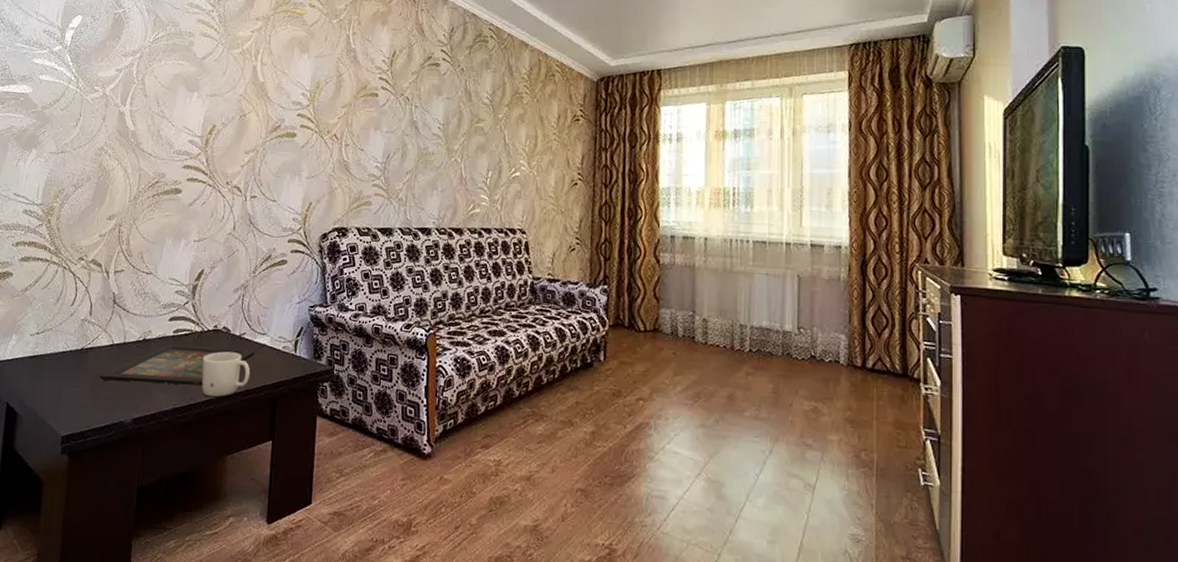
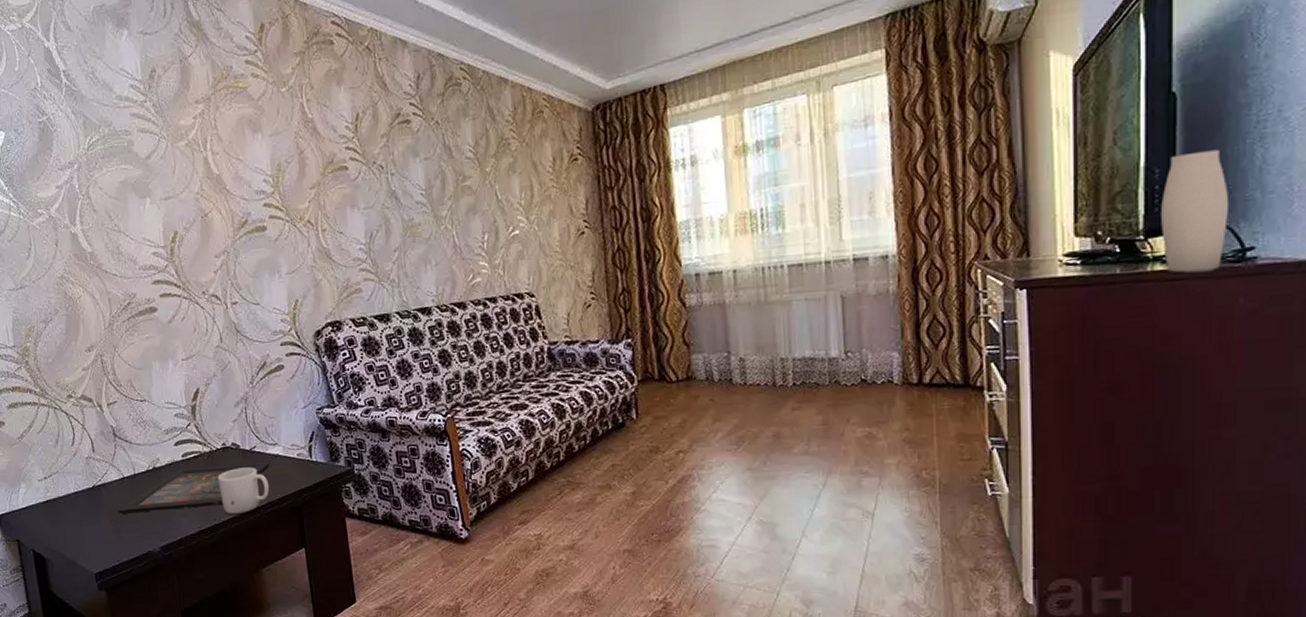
vase: none [1077,198,1135,305] -> present [1161,149,1230,274]

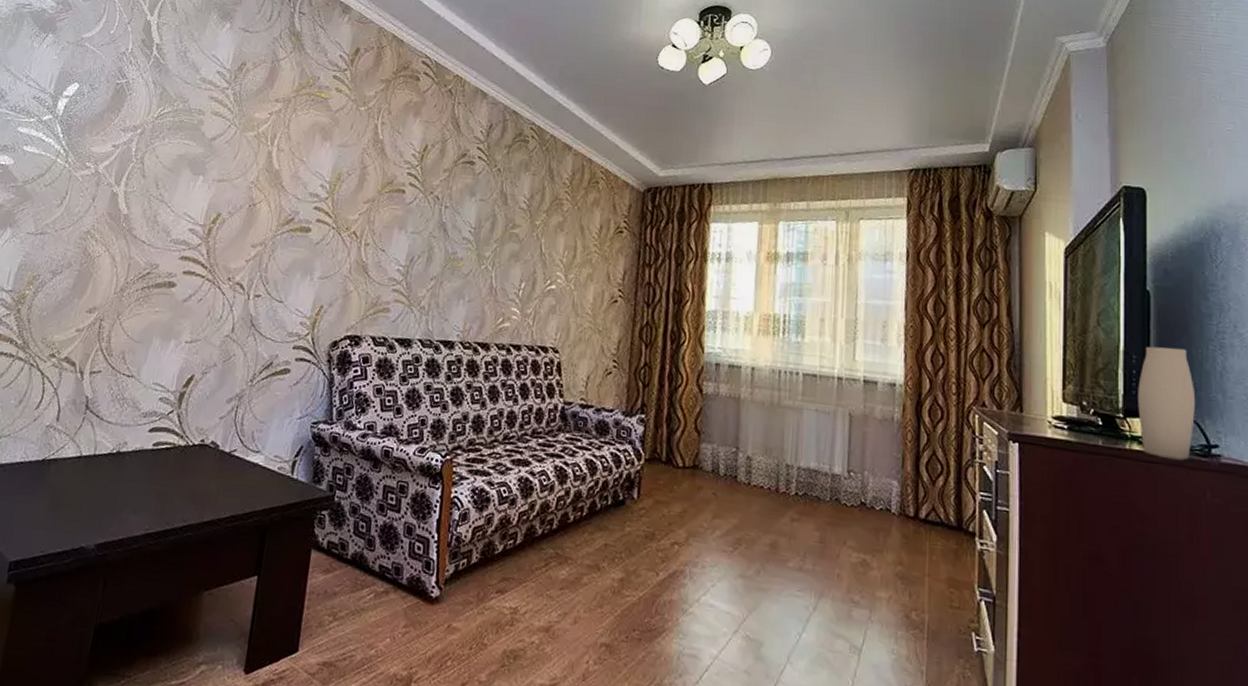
icon panel: present [117,461,271,514] -> none [61,458,247,509]
mug: present [217,467,270,515] -> none [180,470,239,523]

